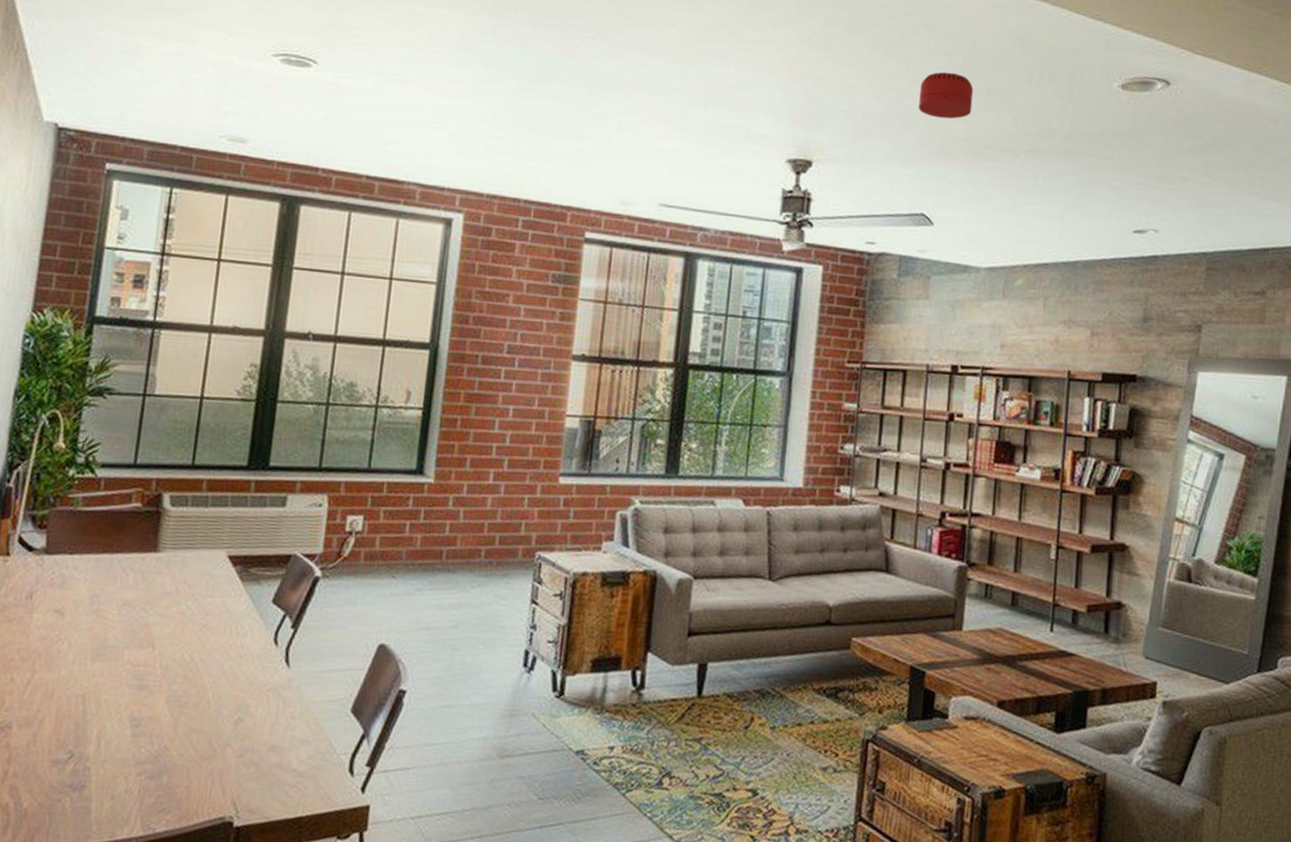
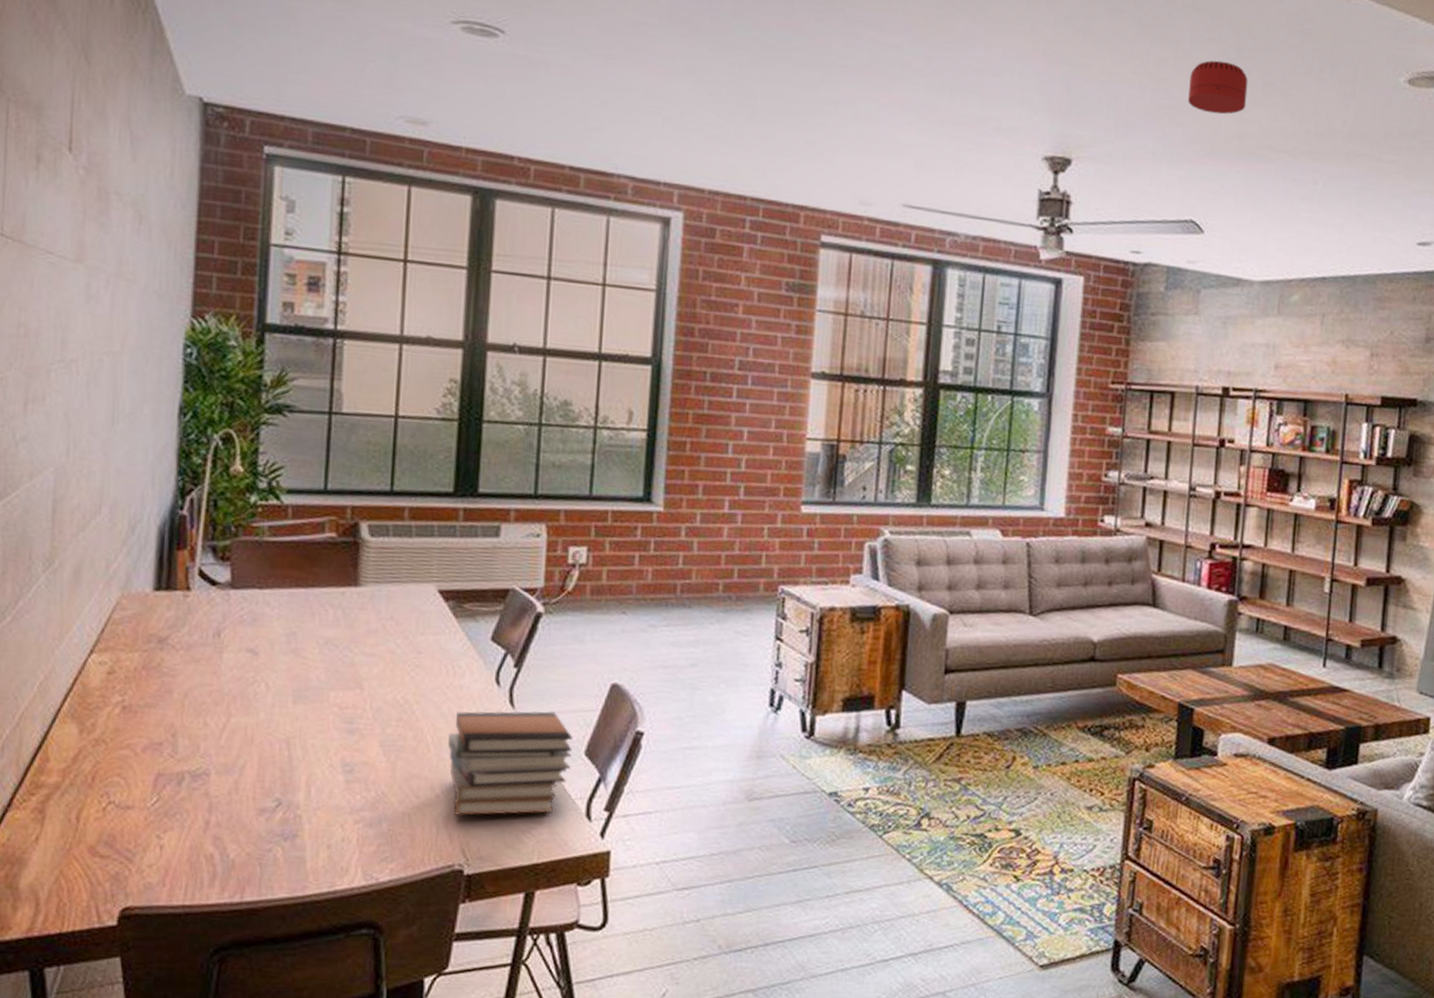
book stack: none [227,669,341,770] -> present [448,711,573,816]

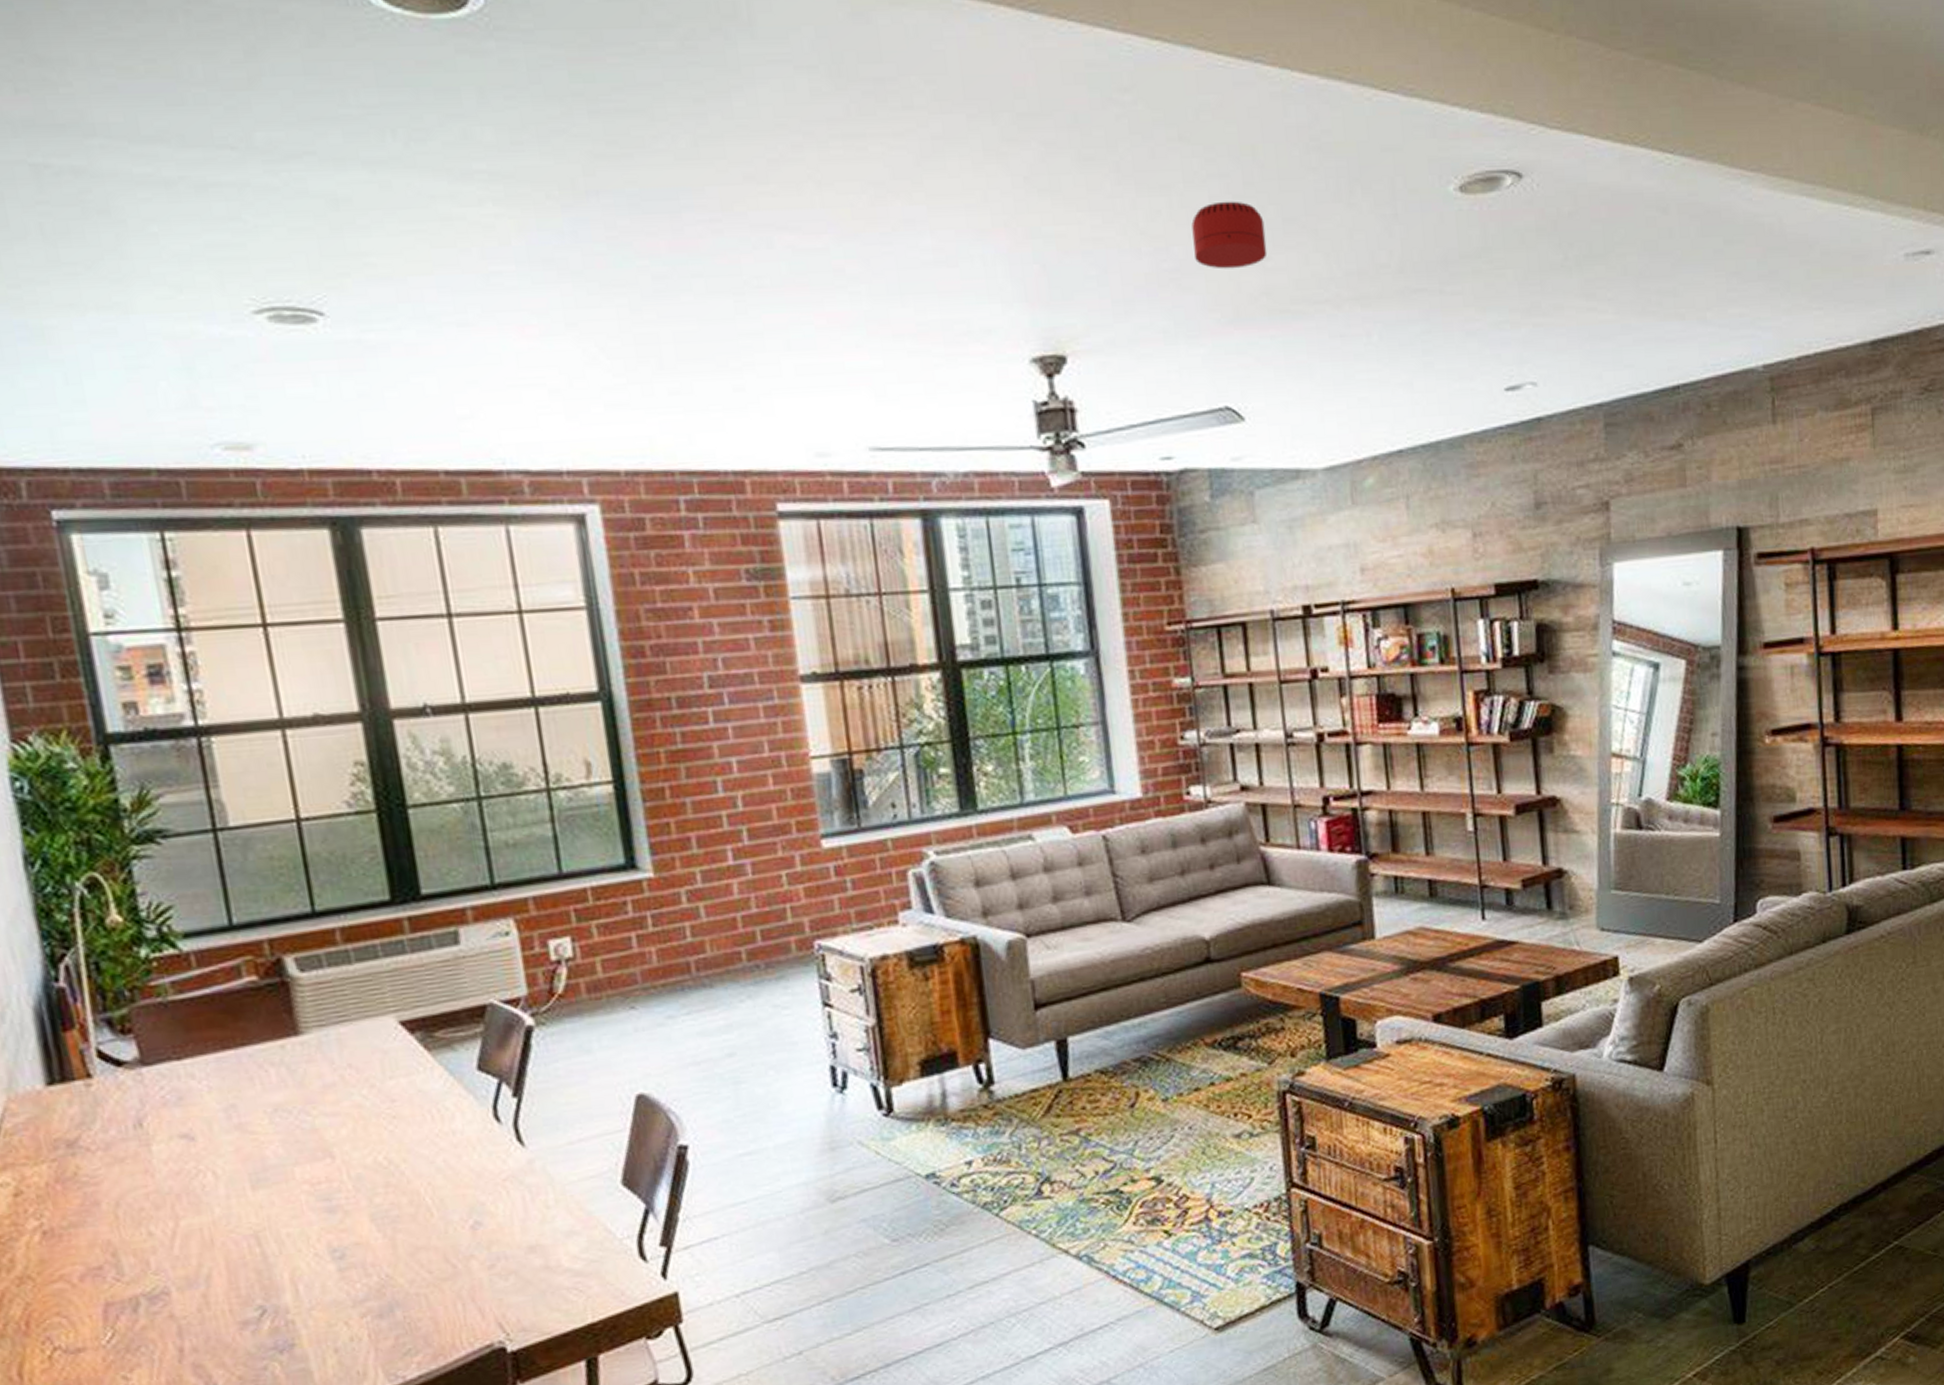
book stack: present [448,711,573,816] -> none [451,1141,609,1286]

